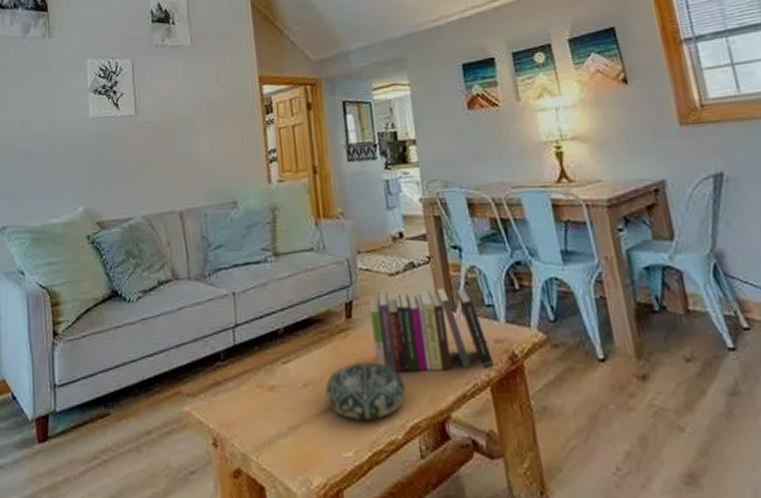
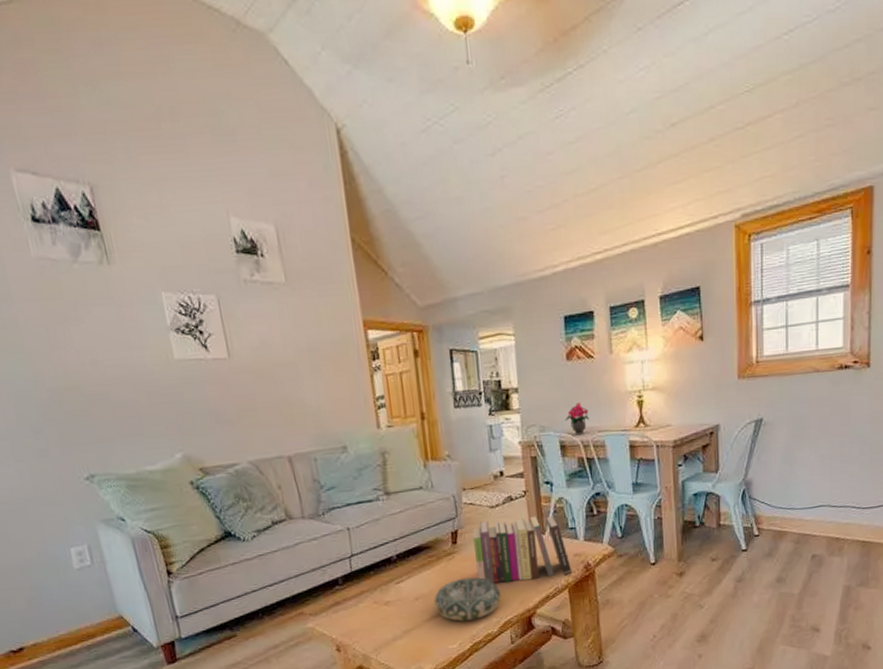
potted flower: none [471,154,500,192] -> present [565,402,589,435]

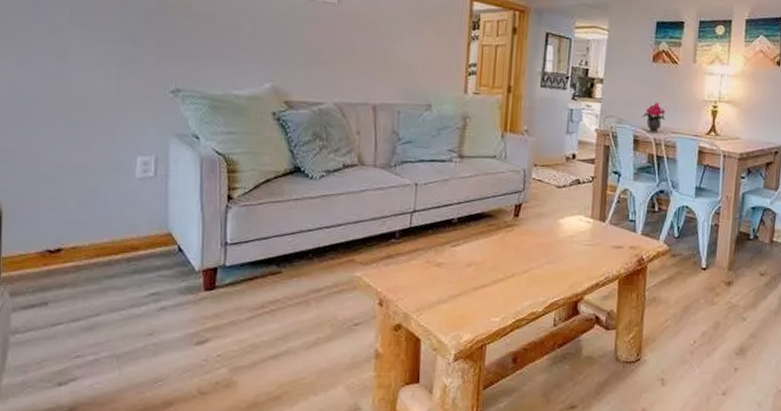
decorative bowl: present [434,577,502,622] -> none [485,252,553,296]
books: present [472,515,573,584] -> none [533,199,626,267]

